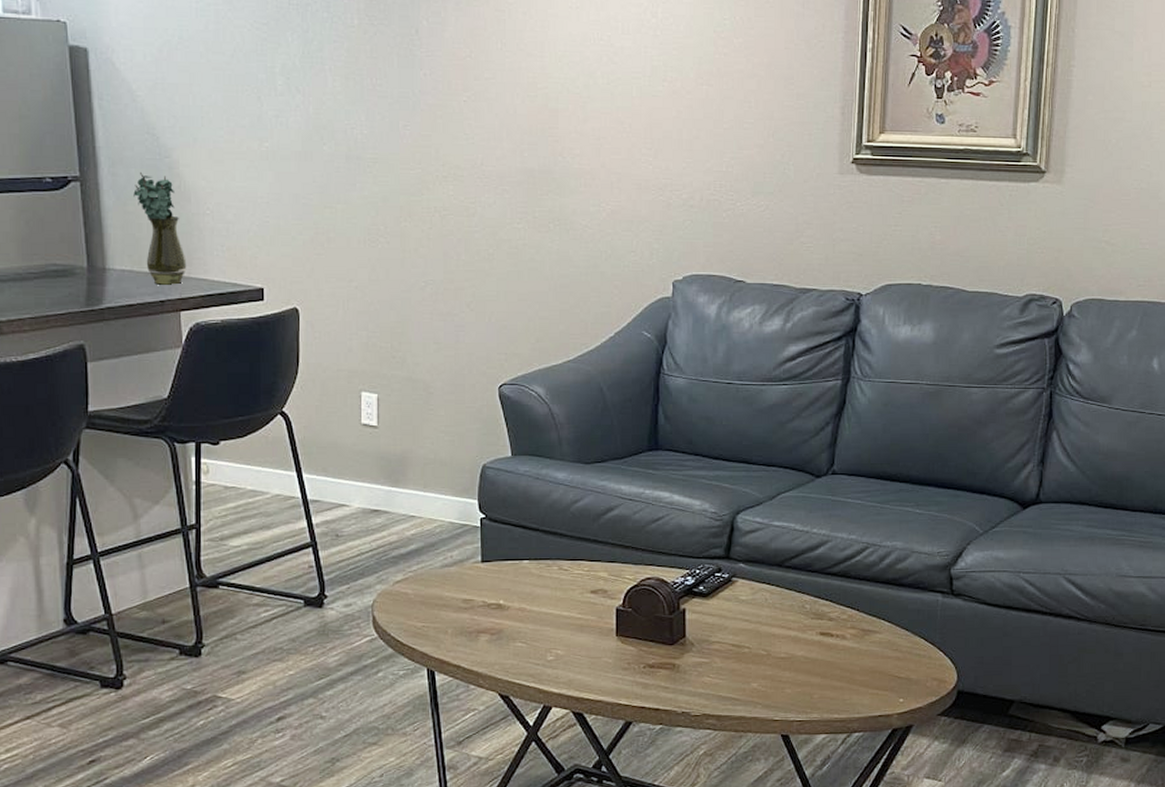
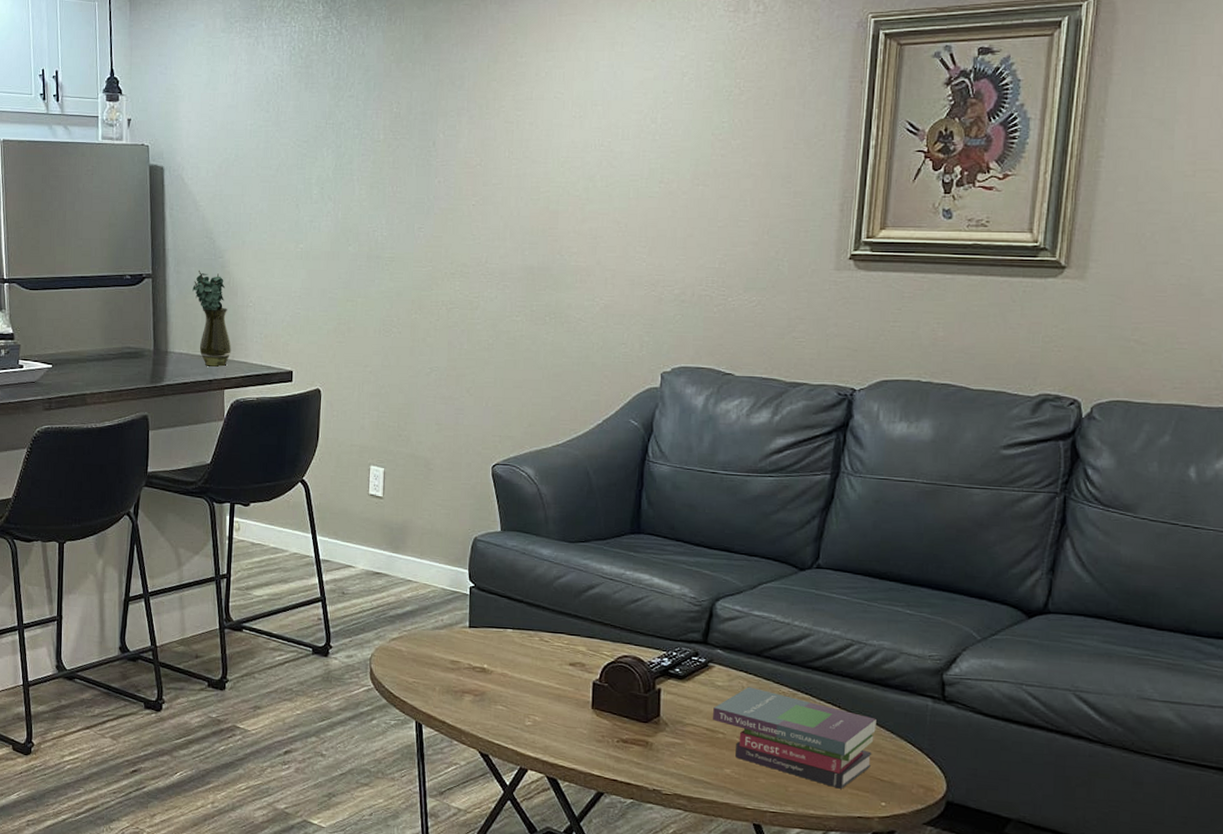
books: none [738,598,892,690] -> present [713,686,876,789]

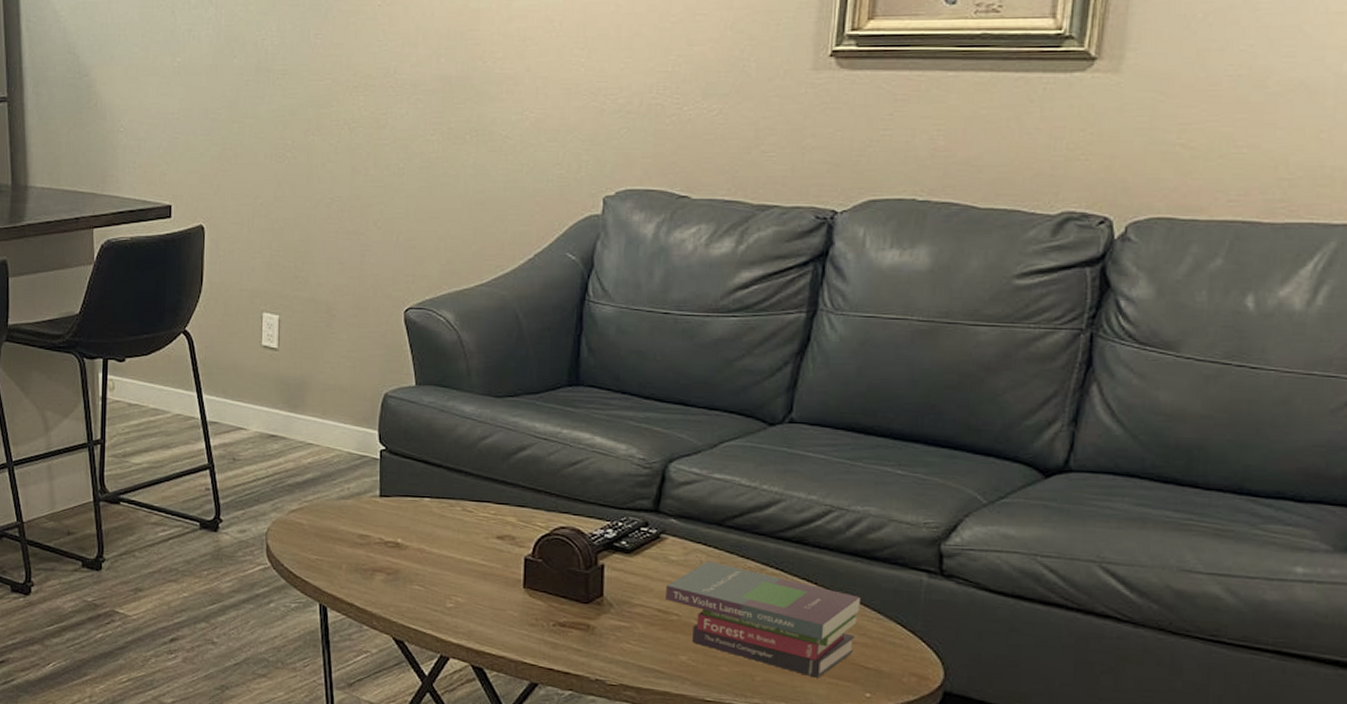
vase: present [192,270,232,367] -> none [54,91,100,202]

